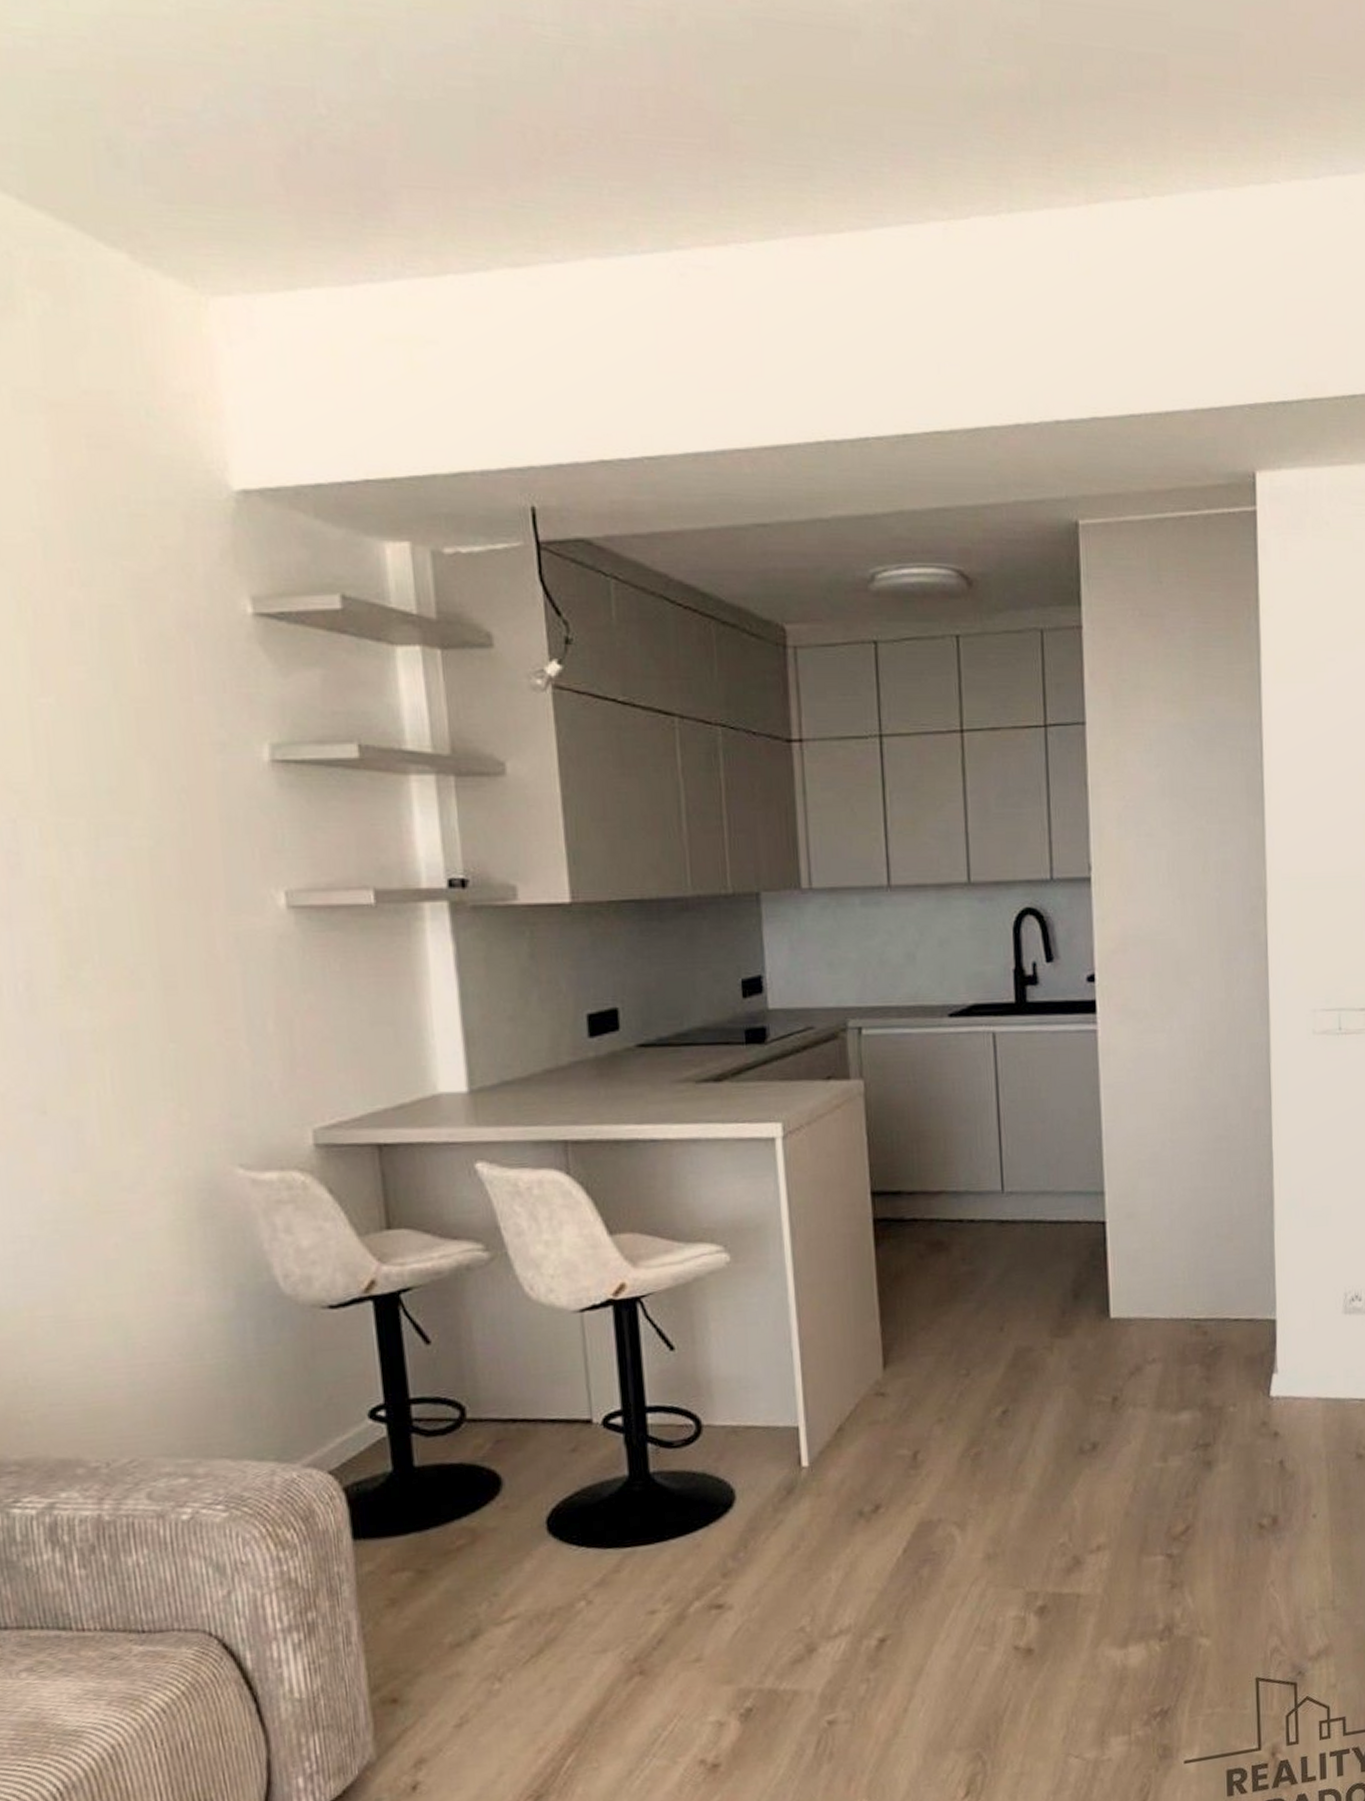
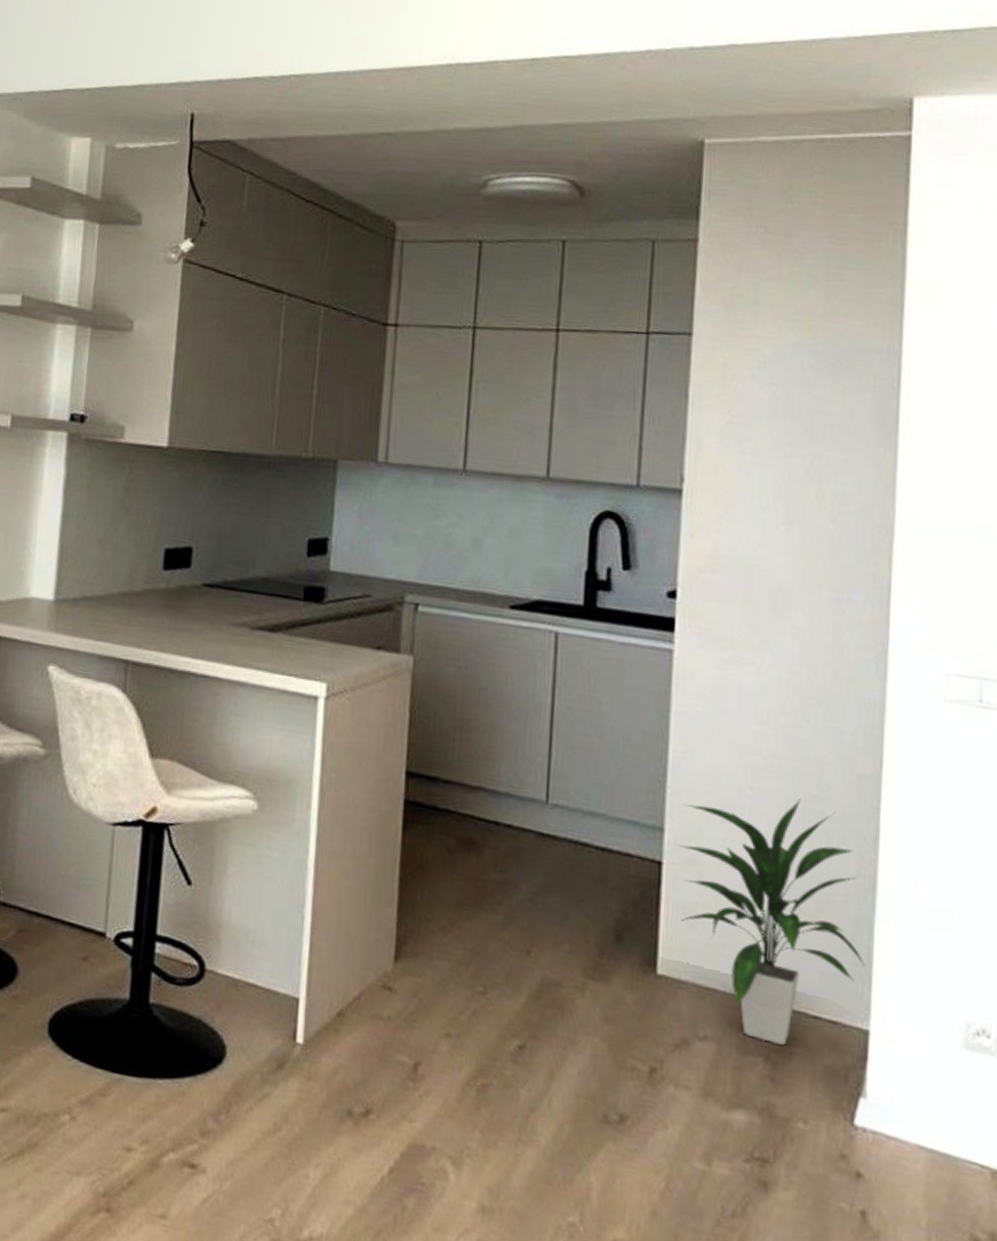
indoor plant: none [1115,1140,1269,1351] -> present [675,798,865,1045]

